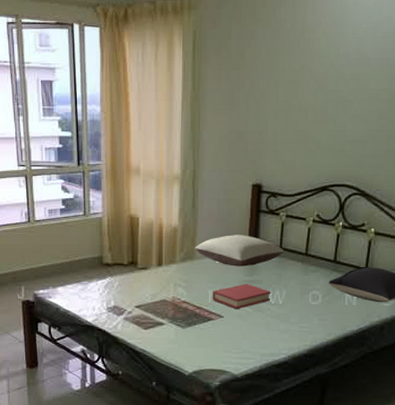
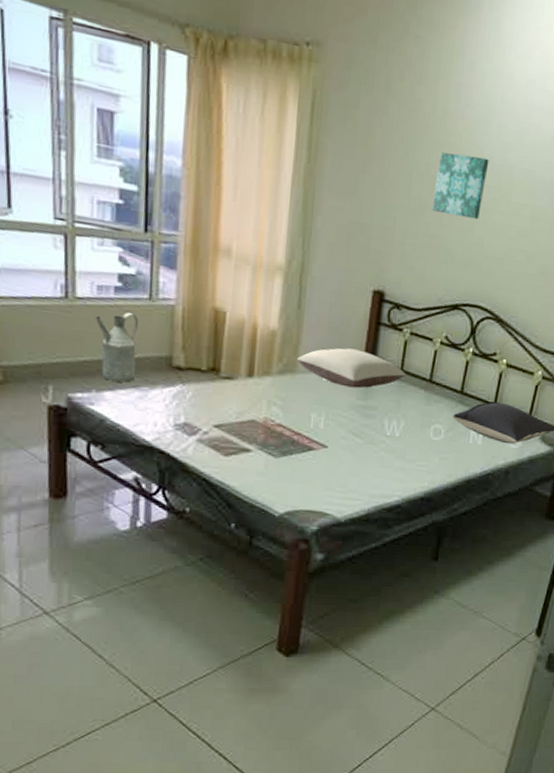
watering can: none [49,227,78,279] -> present [96,313,138,383]
hardback book: present [212,283,272,310] -> none [314,408,388,440]
wall art: none [298,56,346,111] -> present [432,152,489,220]

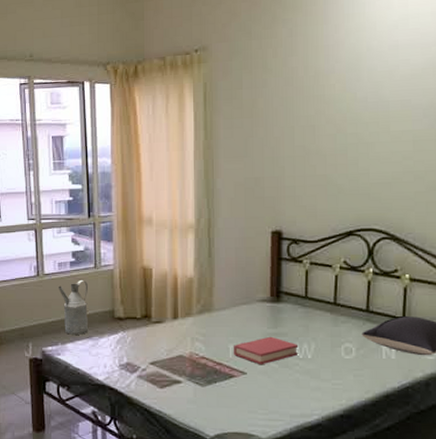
pillow: present [297,348,406,389] -> none [213,284,311,318]
hardback book: none [314,408,388,440] -> present [233,336,299,365]
wall art: present [432,152,489,220] -> none [316,99,364,155]

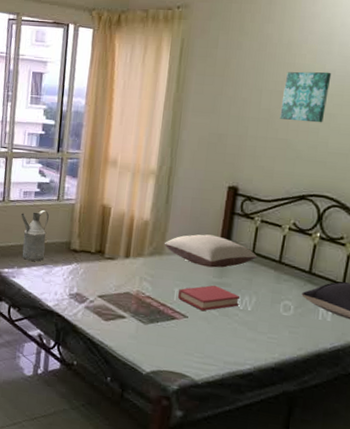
pillow: none [213,284,311,318] -> present [165,234,258,268]
wall art: none [316,99,364,155] -> present [280,71,332,123]

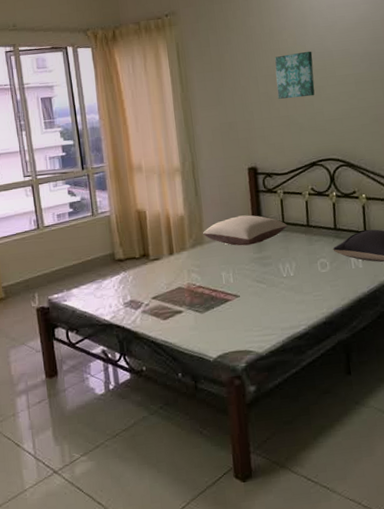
watering can: present [21,210,49,261] -> none [59,228,92,281]
hardback book: present [177,285,241,311] -> none [225,260,282,287]

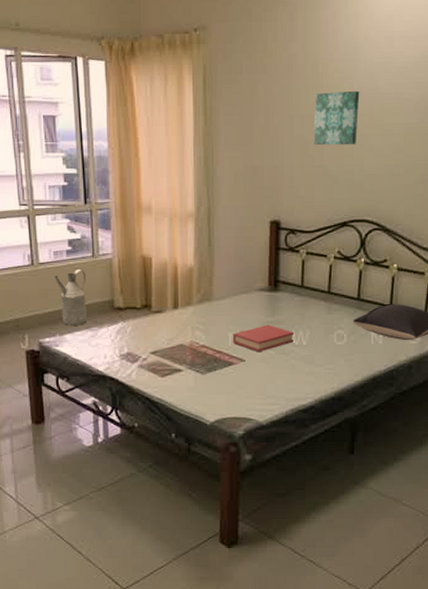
watering can: none [59,228,92,281] -> present [55,270,88,325]
pillow: present [203,215,288,246] -> none [213,273,307,307]
hardback book: none [225,260,282,287] -> present [232,324,295,353]

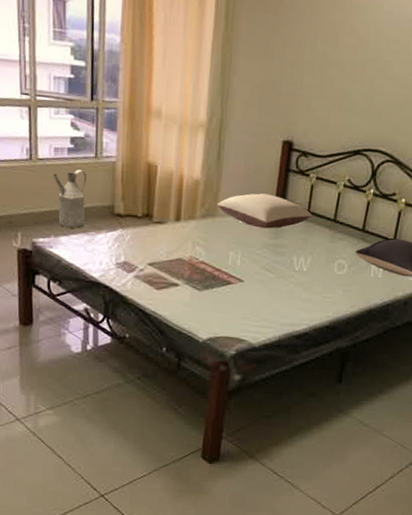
pillow: none [213,273,307,307] -> present [217,193,313,229]
hardback book: present [232,324,295,353] -> none [232,246,296,275]
wall art: present [313,90,360,146] -> none [336,11,389,71]

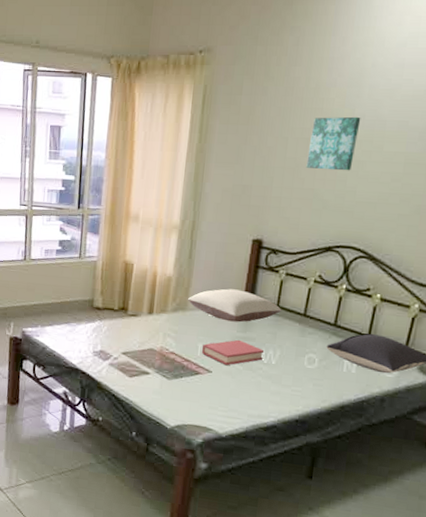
watering can: present [53,170,86,229] -> none [43,268,71,320]
hardback book: none [232,246,296,275] -> present [201,339,265,366]
wall art: none [336,11,389,71] -> present [306,116,361,171]

